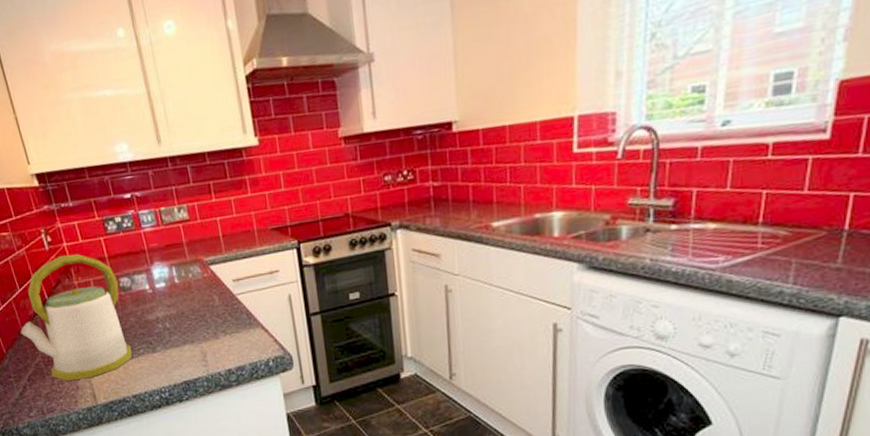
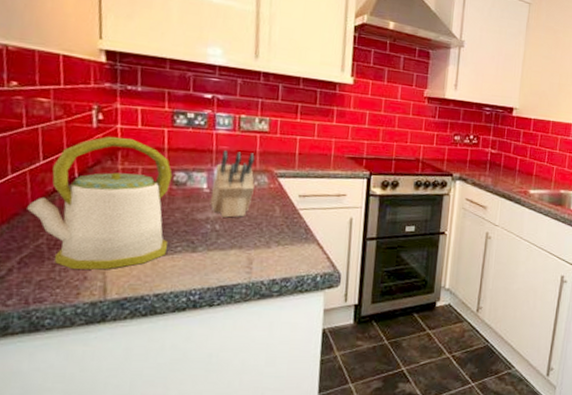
knife block: none [152,244,191,315] -> present [209,150,255,218]

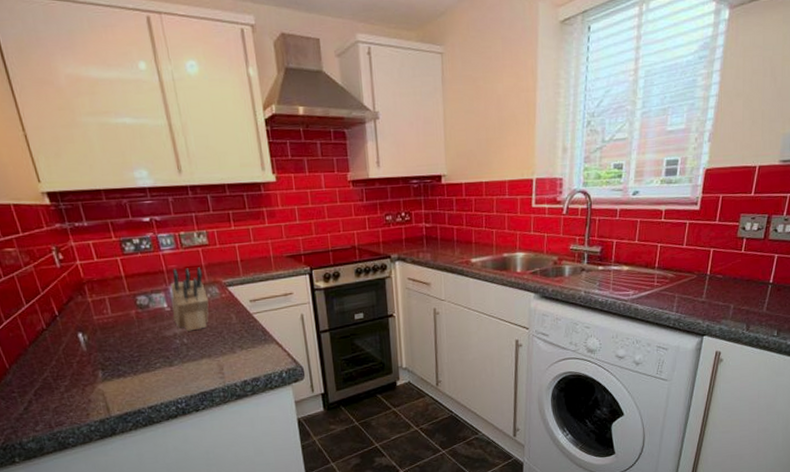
kettle: present [27,136,173,270] -> none [26,272,149,395]

